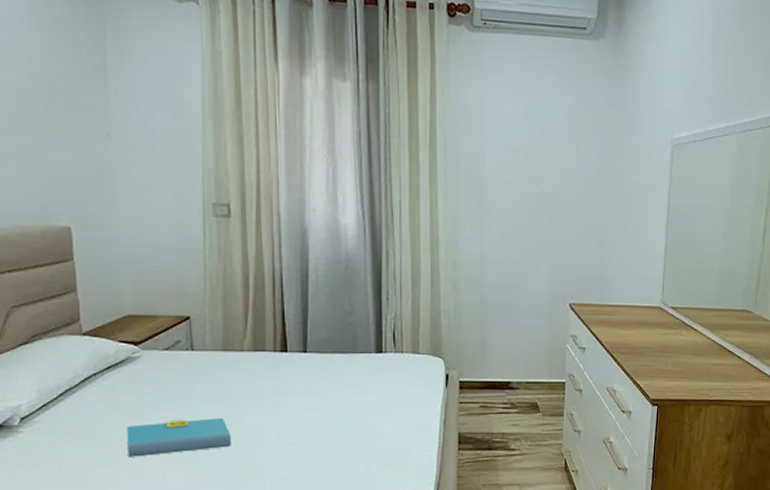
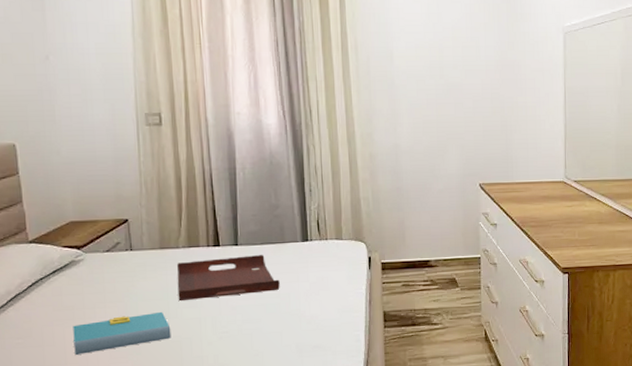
serving tray: none [240,364,350,408] -> present [177,255,280,302]

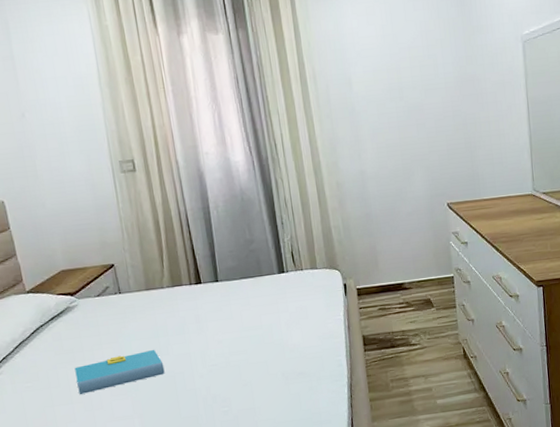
serving tray: present [177,255,280,302] -> none [163,289,262,339]

